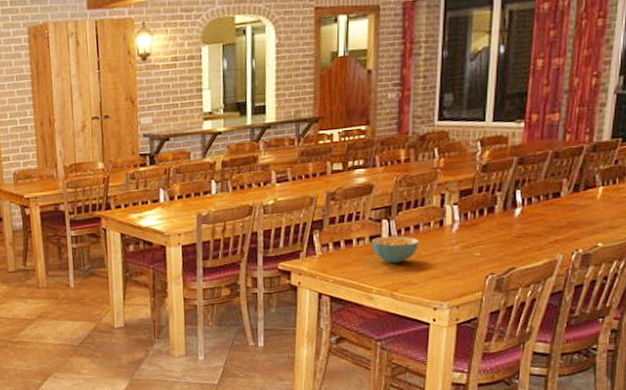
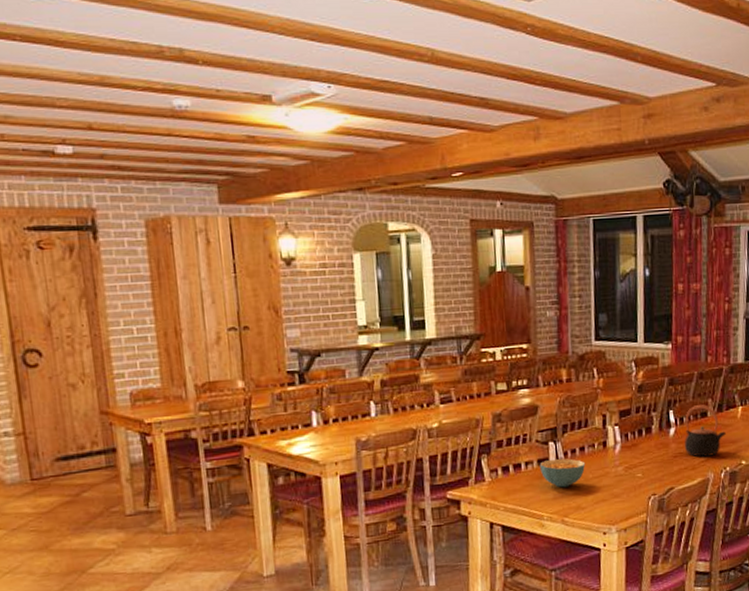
teapot: none [530,185,582,238] -> present [684,405,727,457]

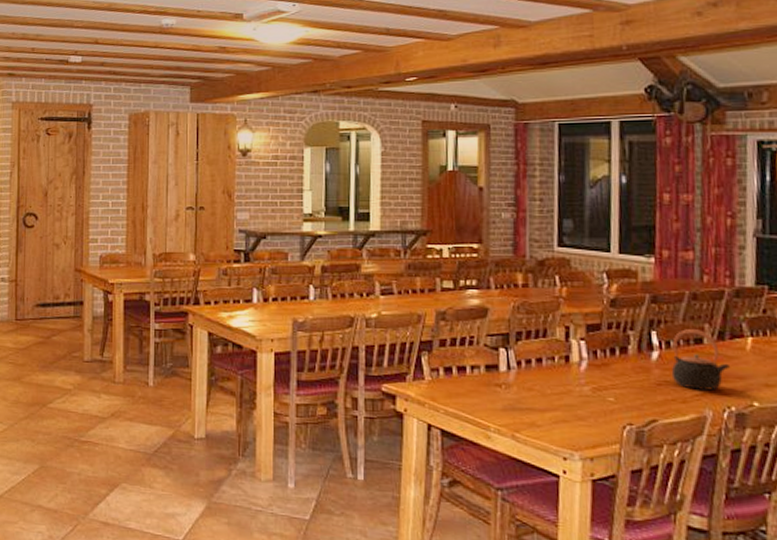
cereal bowl: present [539,458,586,488] -> none [487,367,543,400]

